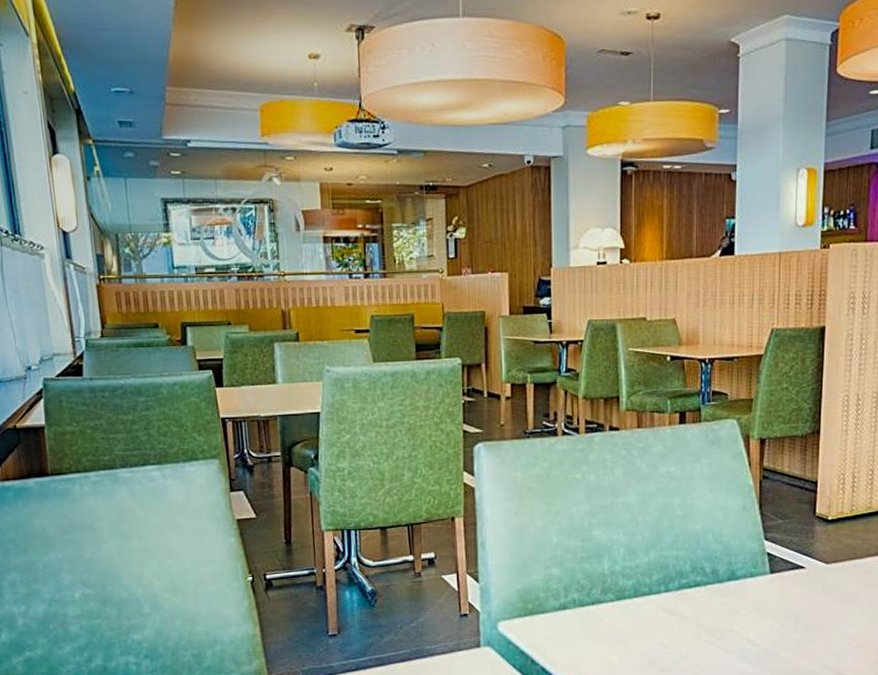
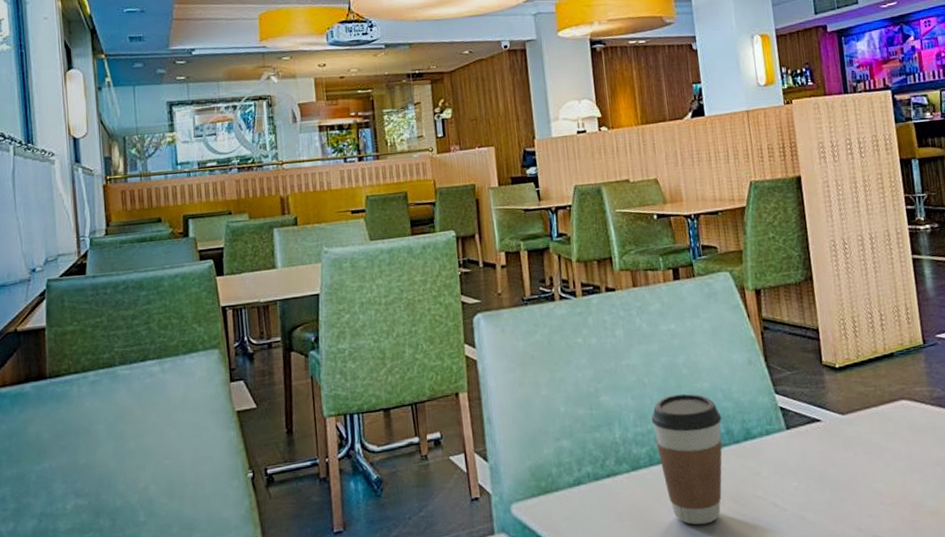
coffee cup: none [640,533,709,652] -> present [651,393,723,525]

